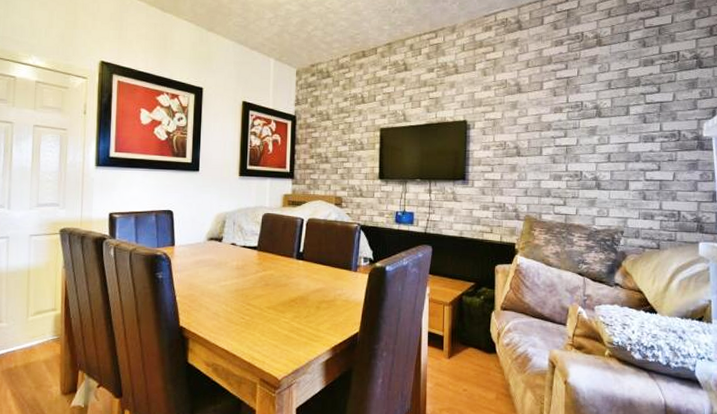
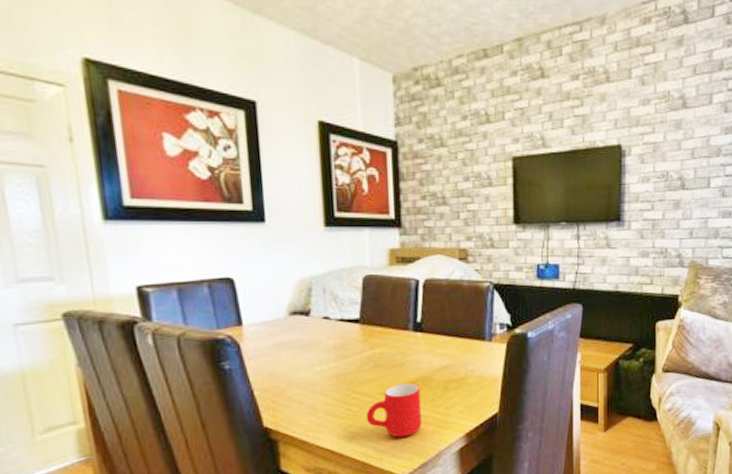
mug: none [255,301,298,345] -> present [365,383,422,438]

